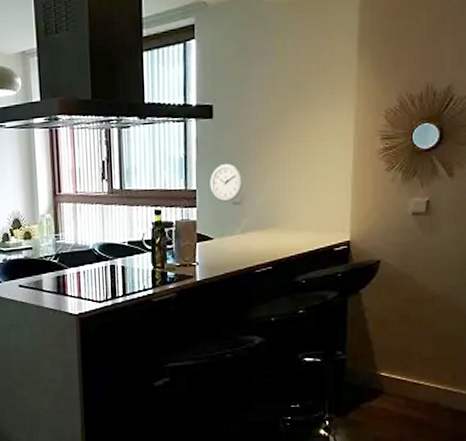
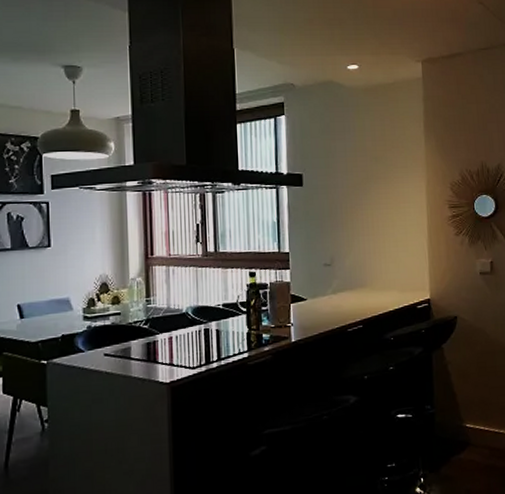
wall clock: present [210,163,242,202] -> none [302,227,332,264]

